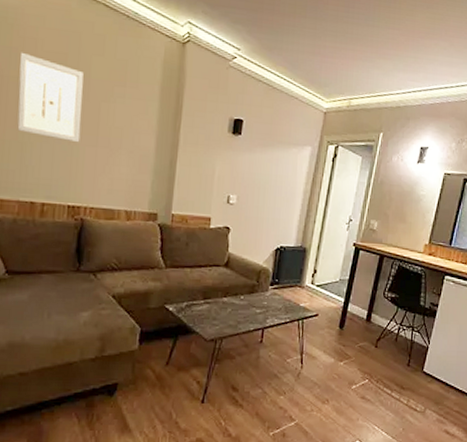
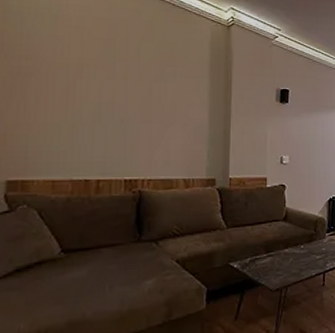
wall art: present [17,52,84,142] -> none [65,40,134,119]

